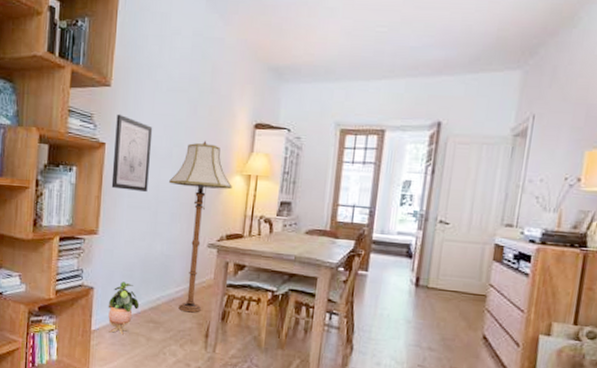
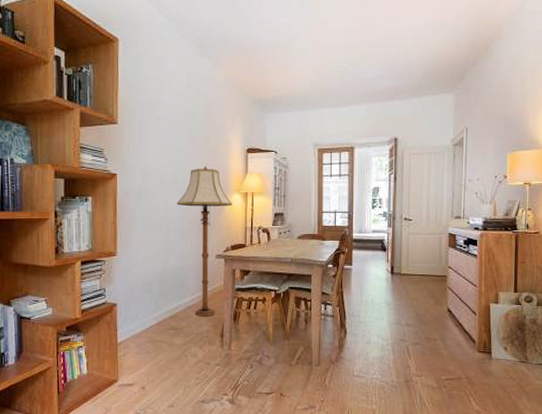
potted plant: present [108,281,140,335] -> none [131,296,160,344]
wall art: present [111,114,153,193] -> none [125,147,159,215]

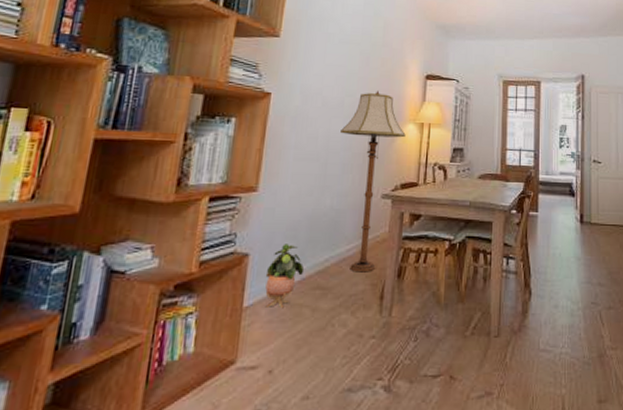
potted plant: none [131,296,160,344] -> present [265,244,305,309]

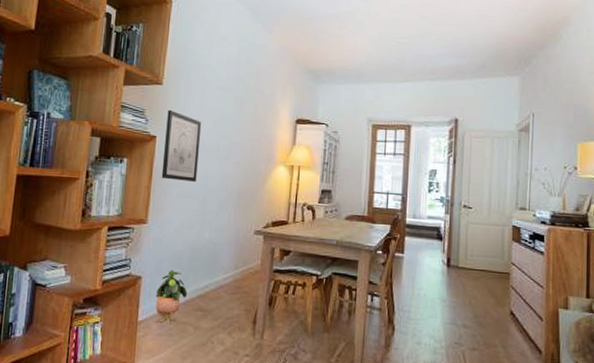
wall art: none [275,64,324,144] -> present [161,109,202,183]
floor lamp: present [340,90,406,273] -> none [217,133,277,299]

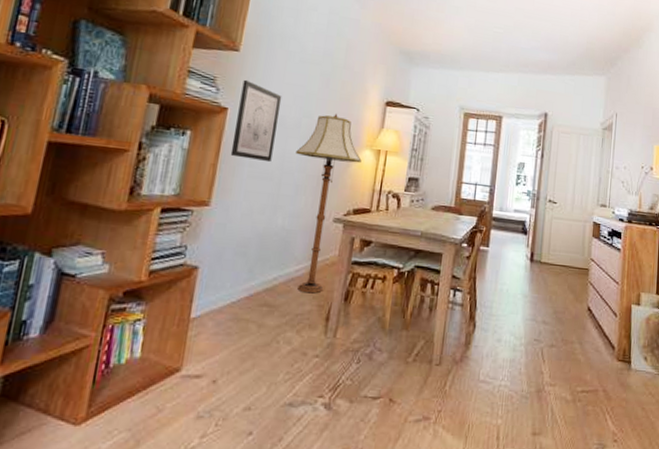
potted plant: present [155,270,188,325] -> none [212,260,253,323]
floor lamp: none [217,133,277,299] -> present [296,113,362,294]

